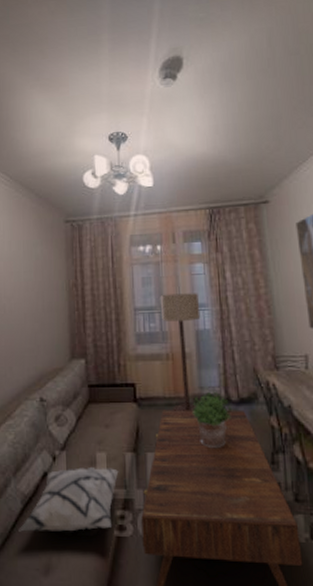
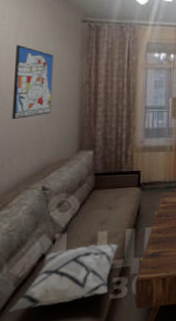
wall art: none [10,253,43,328] -> present [12,45,54,120]

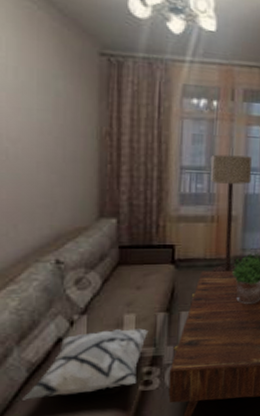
wall art: present [12,45,54,120] -> none [15,83,65,178]

